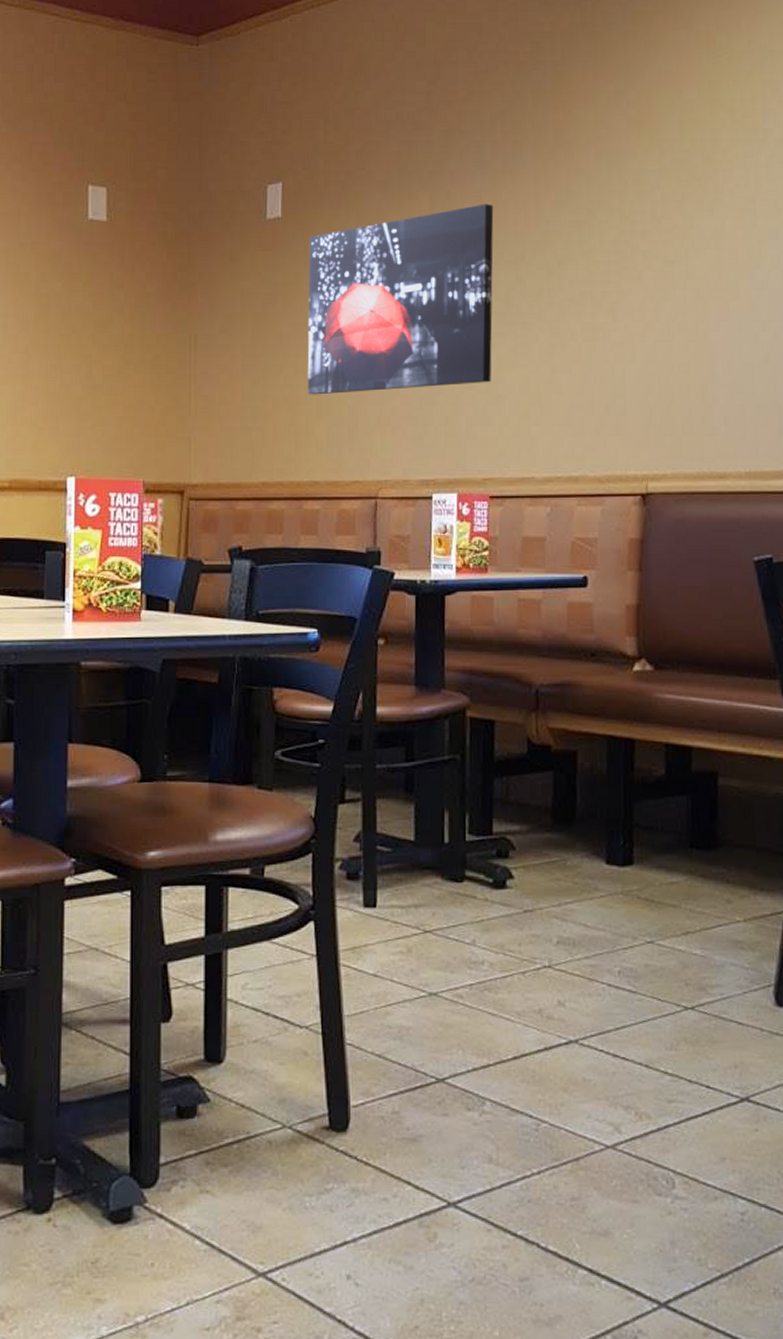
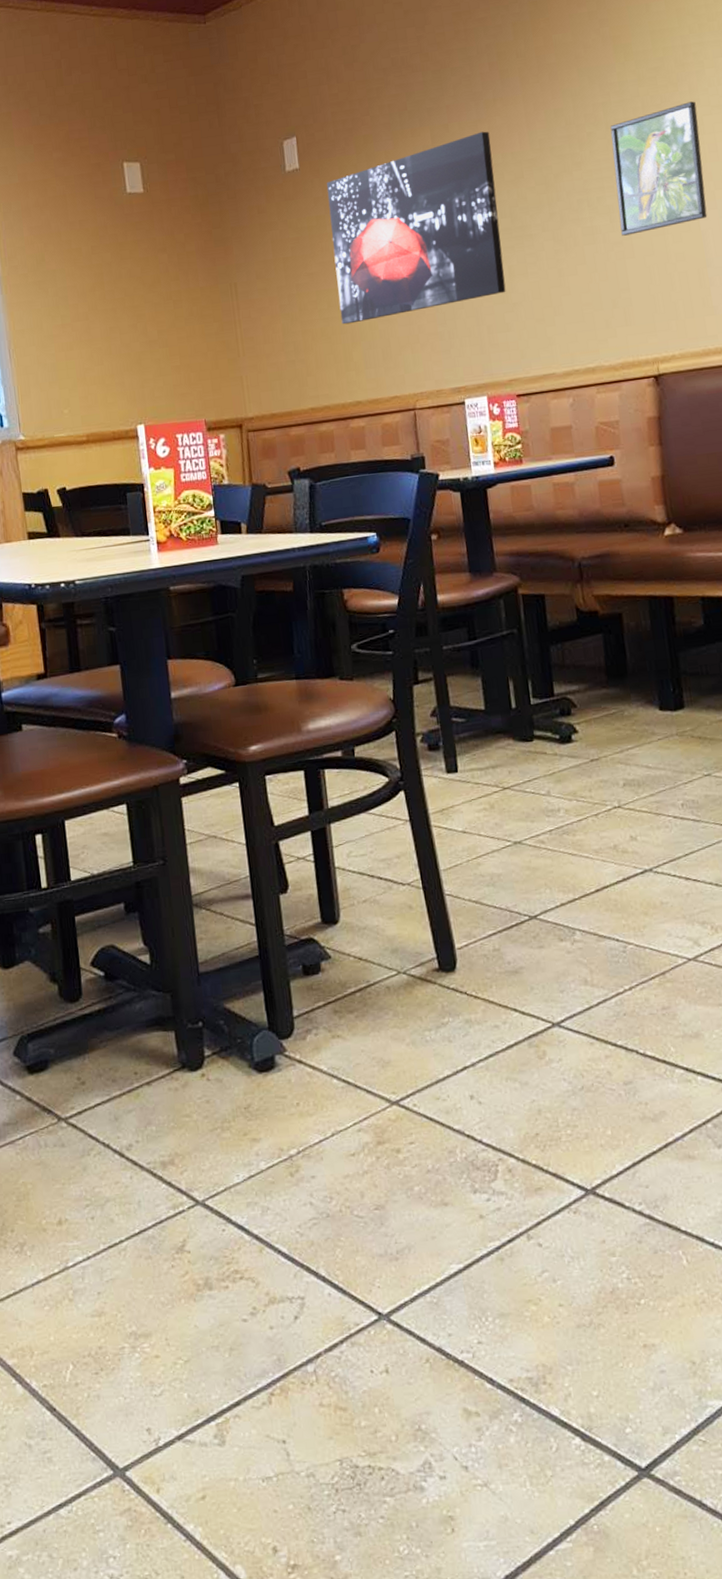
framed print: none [623,201,720,337] -> present [610,101,708,236]

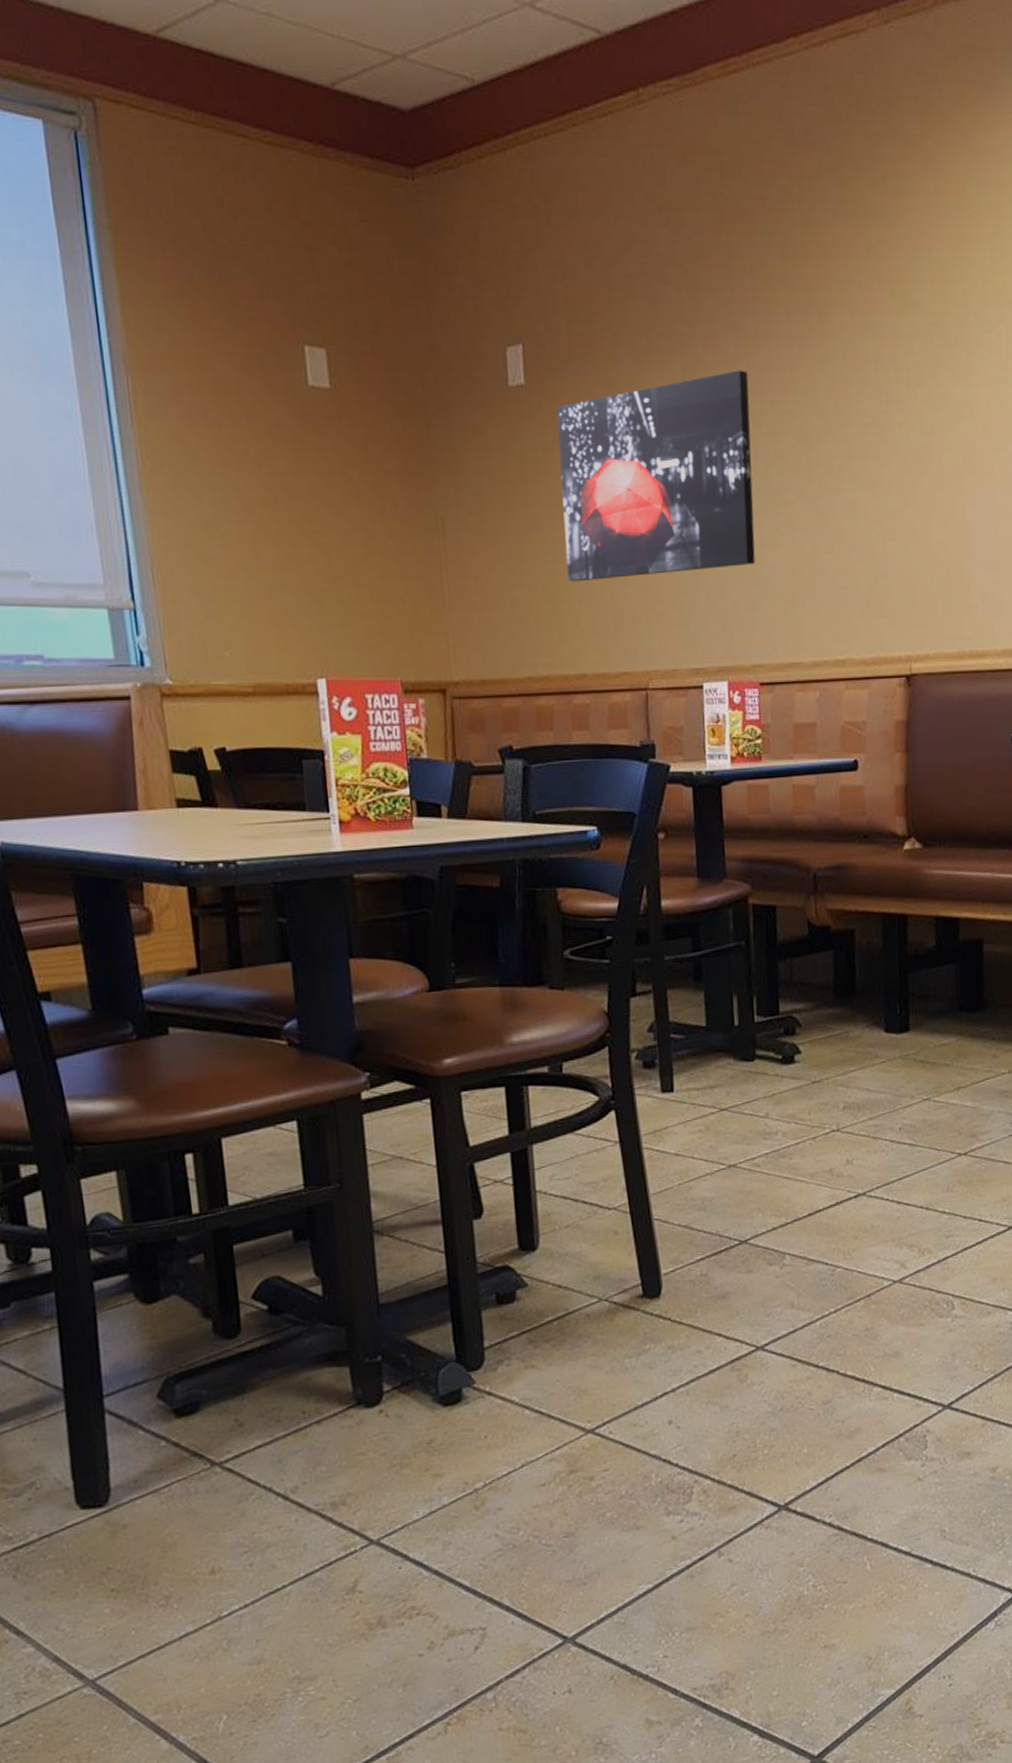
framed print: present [610,101,708,236] -> none [880,369,974,514]

